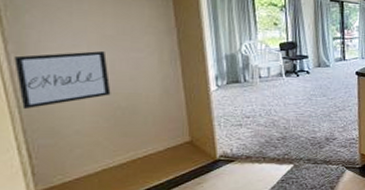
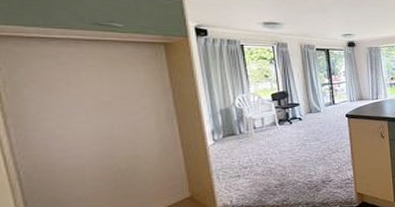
wall art: present [14,50,111,110] -> none [14,116,111,182]

